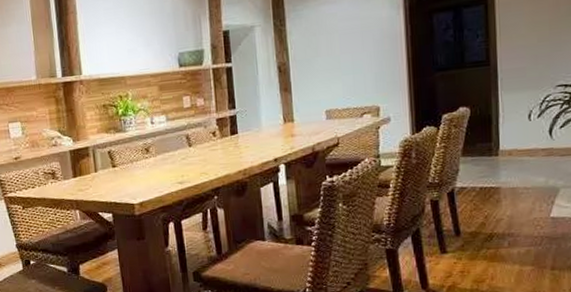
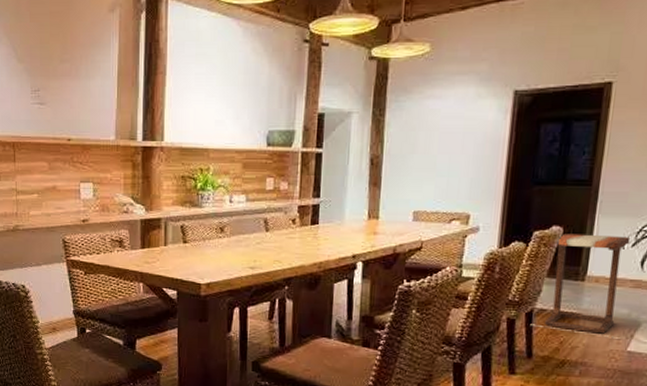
side table: none [453,108,542,207] -> present [530,233,631,339]

